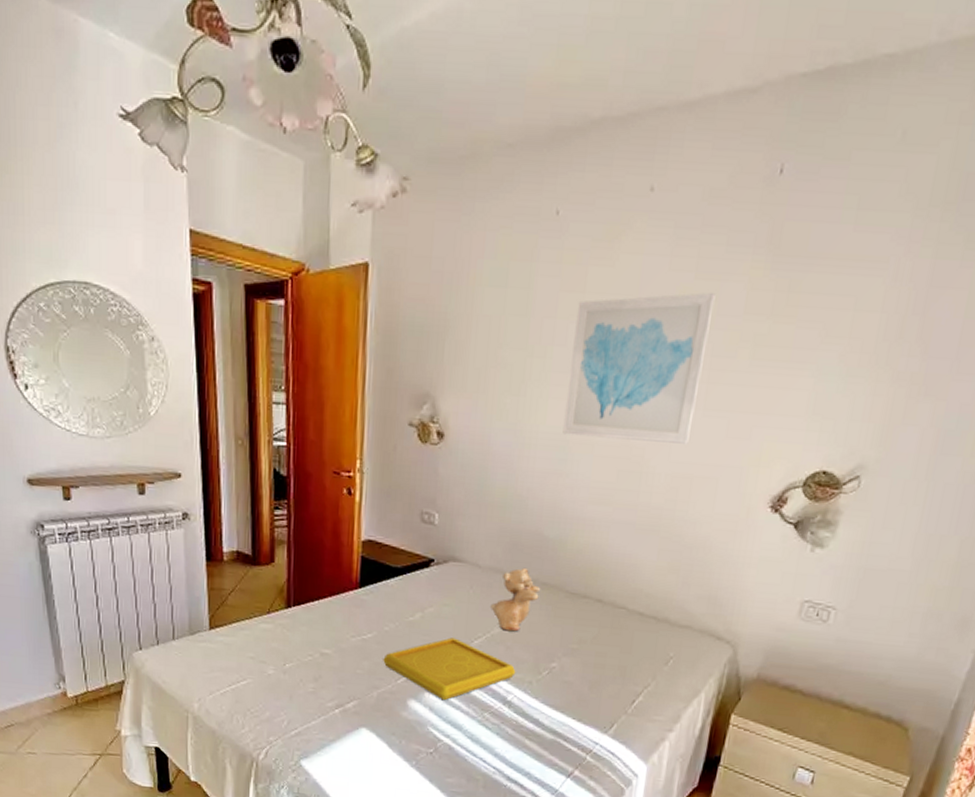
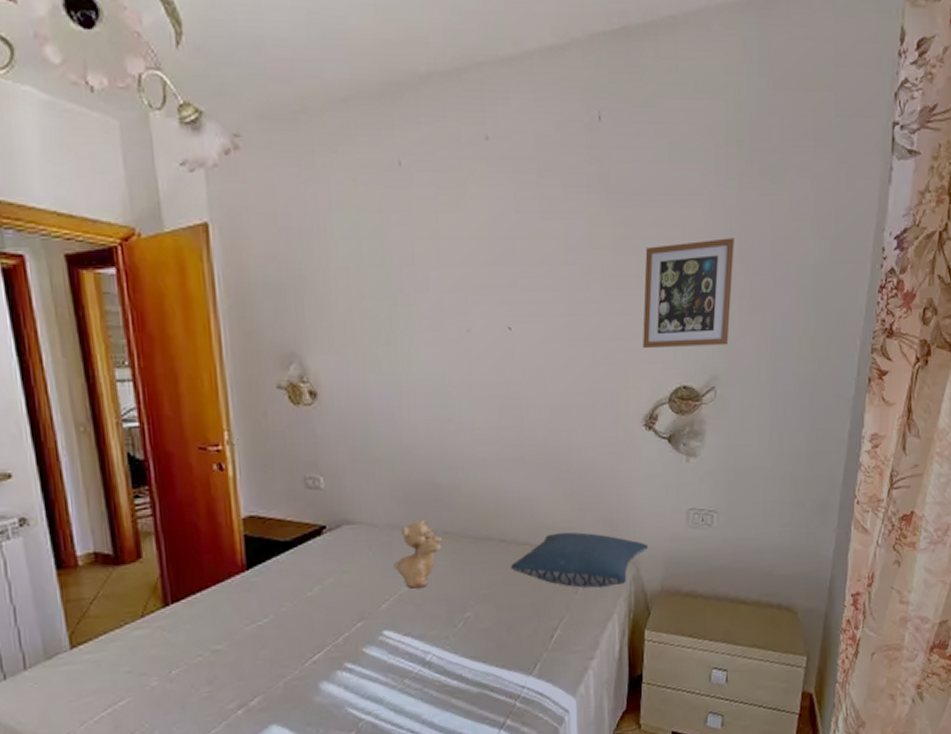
serving tray: present [383,637,516,701] -> none [285,605,431,676]
wall art: present [563,293,716,444] -> none [434,232,562,379]
pillow: none [602,602,752,665] -> present [510,532,649,588]
picture frame: none [785,313,918,433] -> present [643,238,735,349]

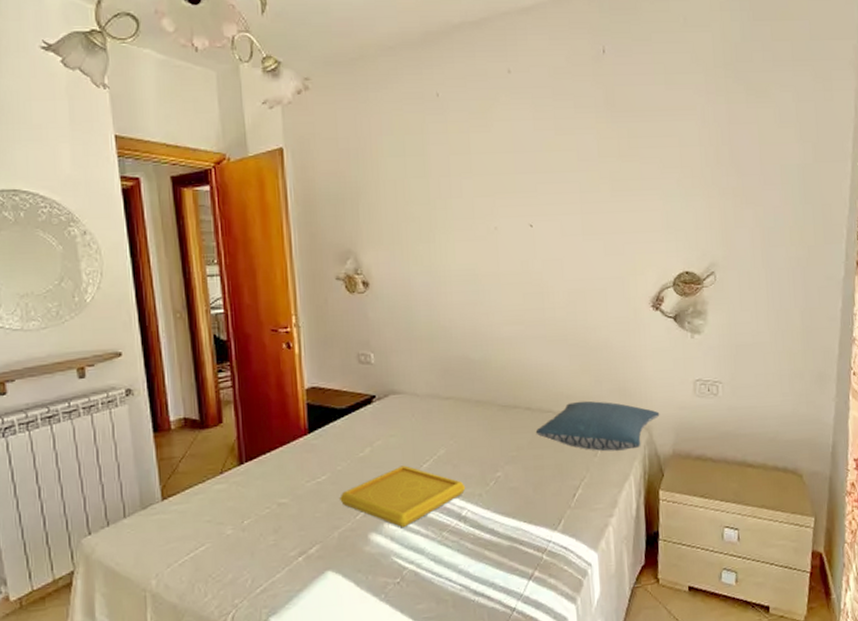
serving tray: none [285,605,431,676] -> present [340,465,466,528]
teddy bear: present [394,519,443,589] -> none [433,389,476,451]
picture frame: present [643,238,735,349] -> none [647,144,727,241]

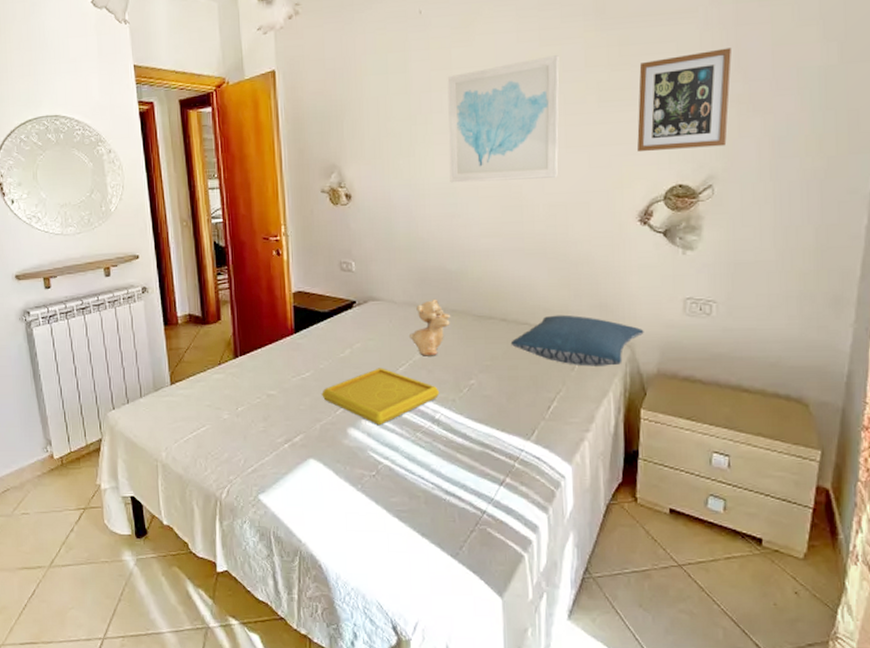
teddy bear: none [433,389,476,451] -> present [410,298,451,356]
wall art: none [466,144,576,270] -> present [447,55,559,183]
picture frame: none [647,144,727,241] -> present [637,48,732,152]

